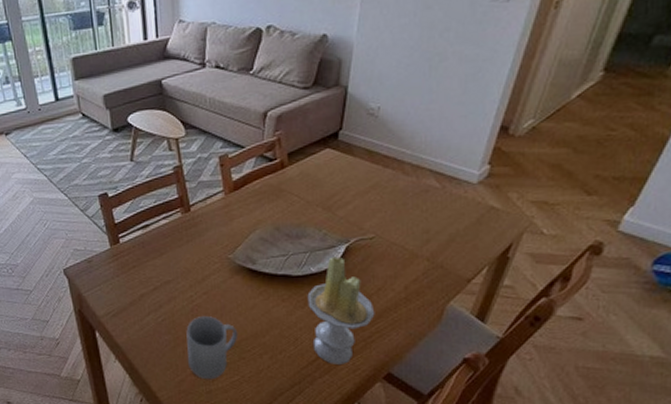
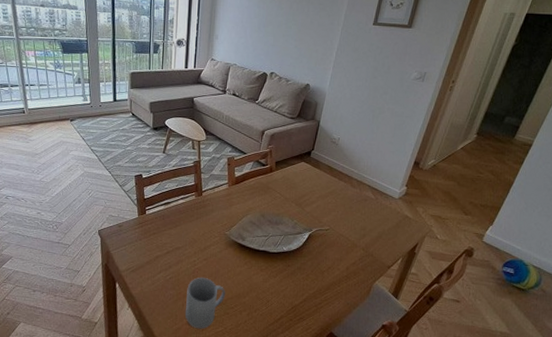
candle: present [307,256,375,366] -> none [279,240,325,324]

